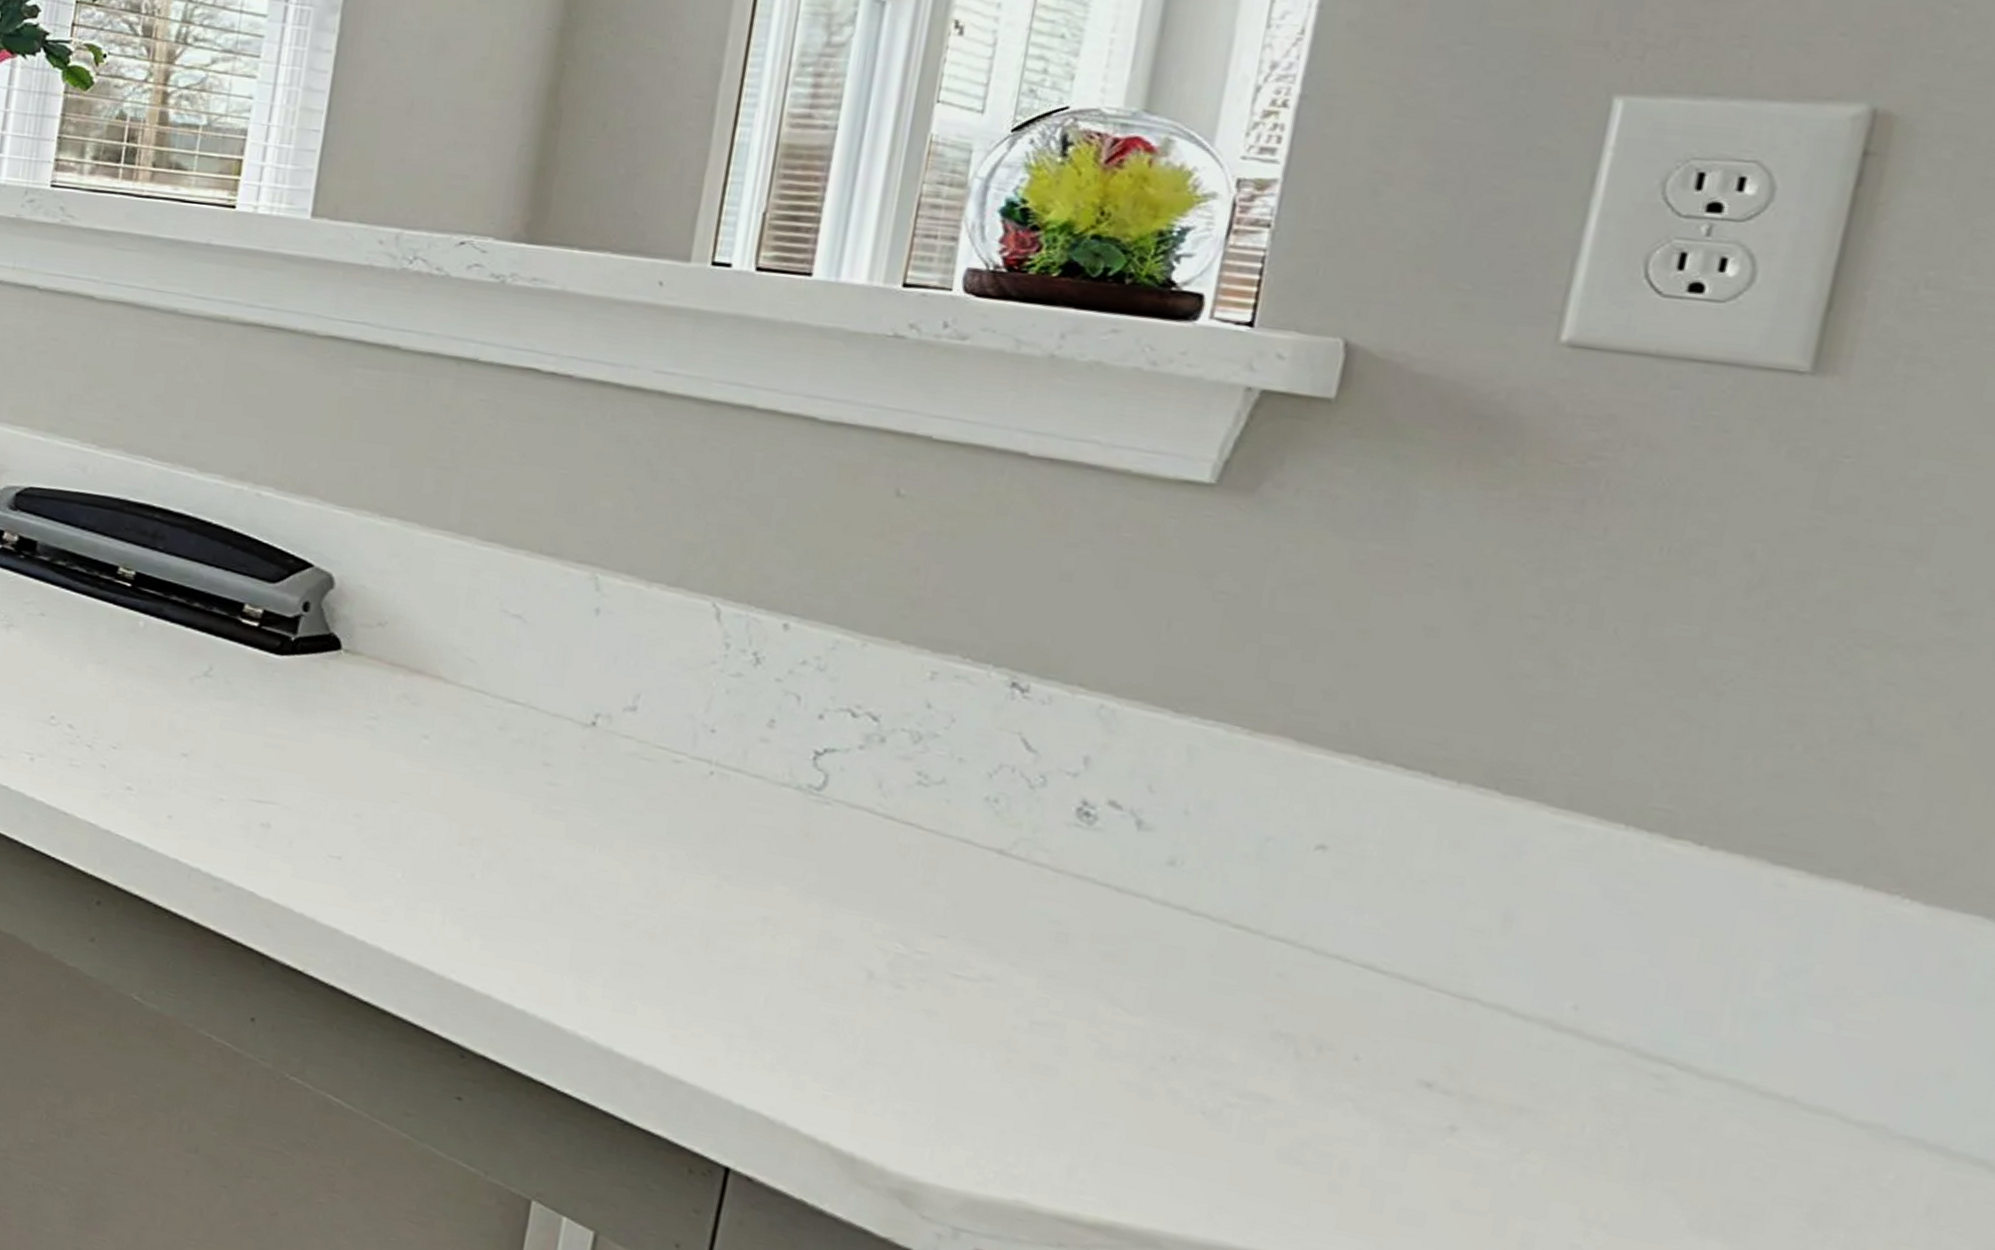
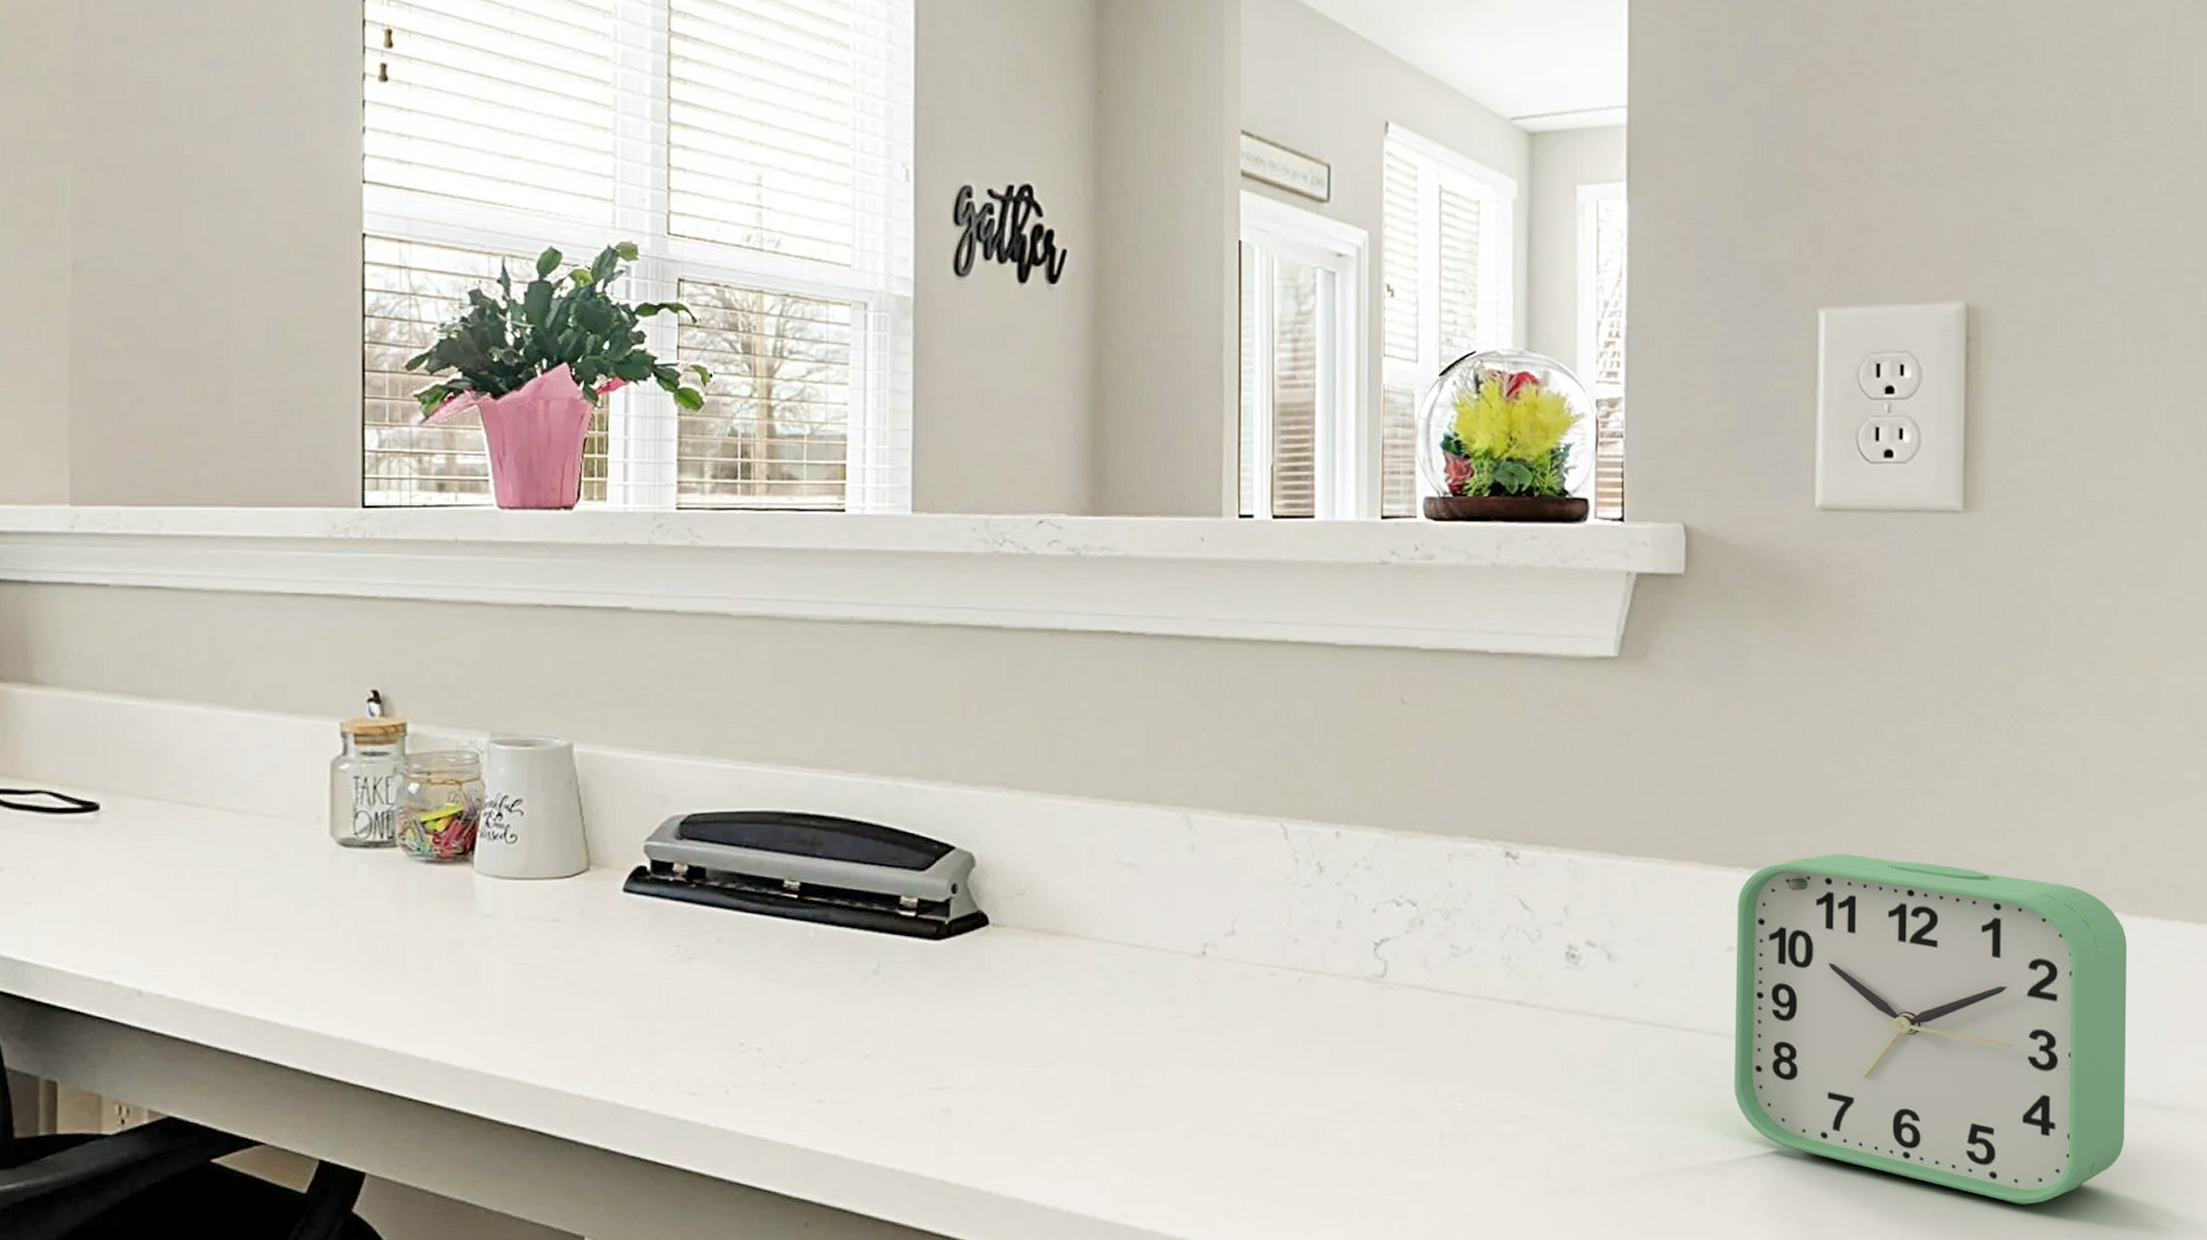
alarm clock: none [1296,759,1986,1242] -> present [1734,853,2127,1205]

